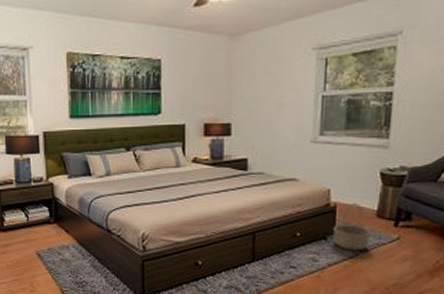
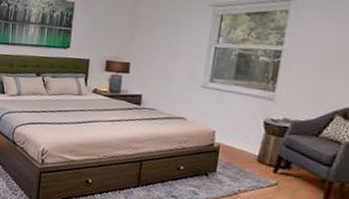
basket: present [332,202,372,251] -> none [214,145,251,191]

